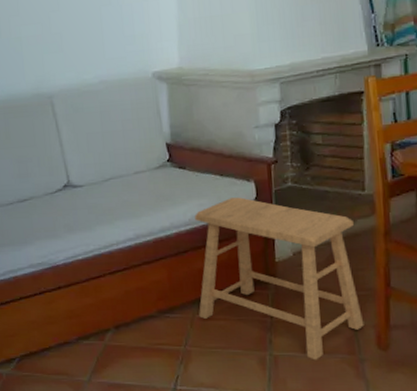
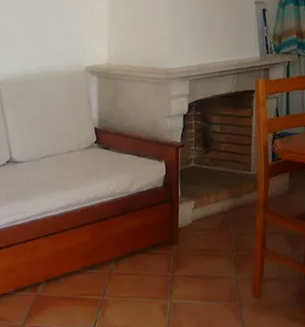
stool: present [195,197,364,360] -> none [115,174,244,306]

